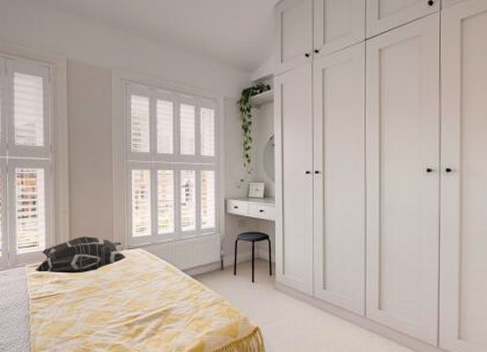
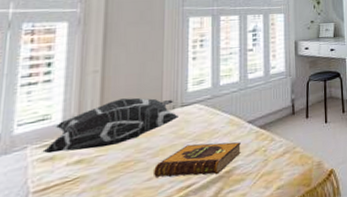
hardback book: none [108,282,176,312] -> present [152,142,241,177]

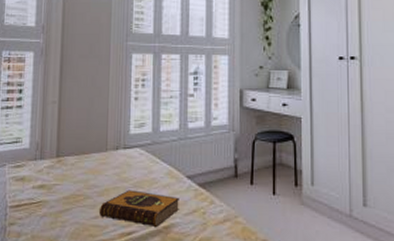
decorative pillow: present [42,97,178,154] -> none [16,132,121,177]

